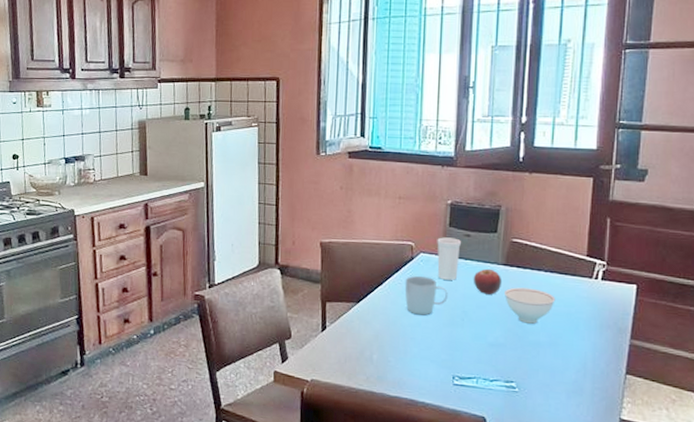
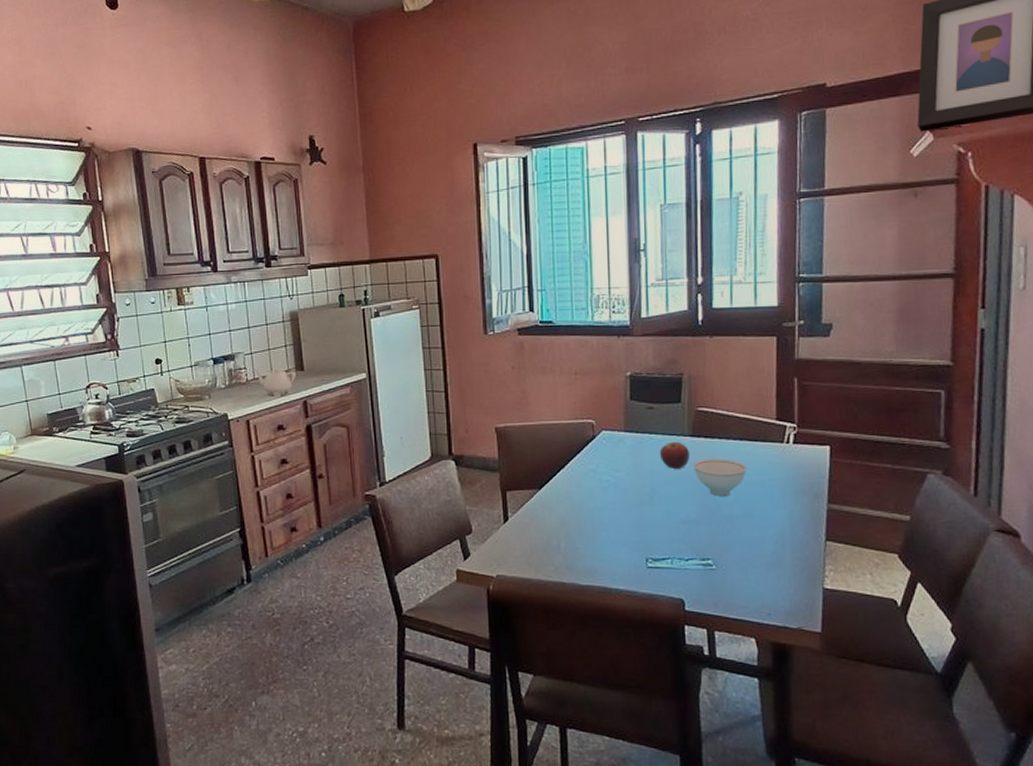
teapot: none [102,171,140,198] -> present [255,368,297,396]
mug: present [404,276,448,316] -> none [588,456,635,497]
cup: present [437,237,461,280] -> none [618,411,644,457]

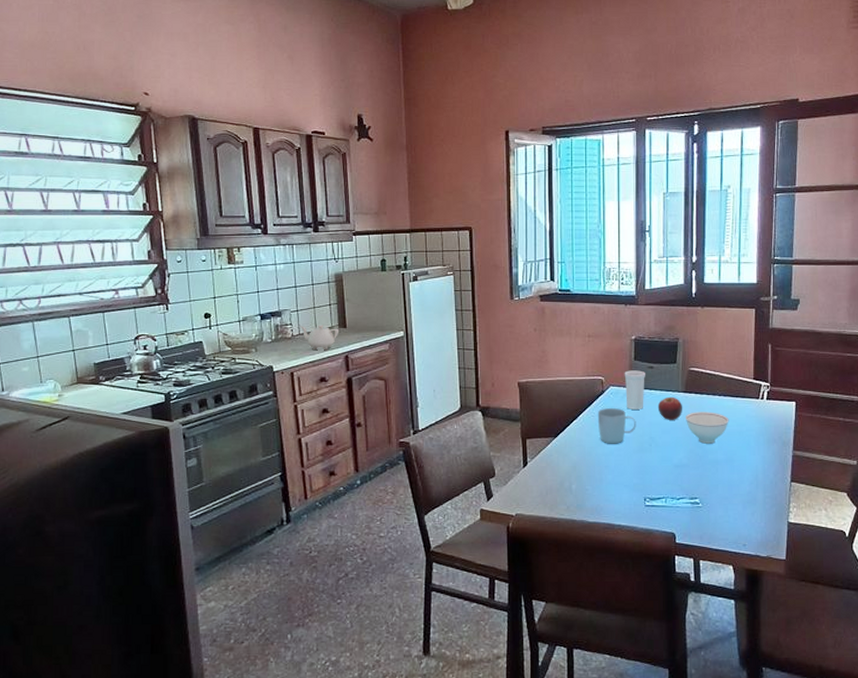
mug: none [588,456,635,497] -> present [597,408,636,444]
cup: none [618,411,644,457] -> present [624,370,645,409]

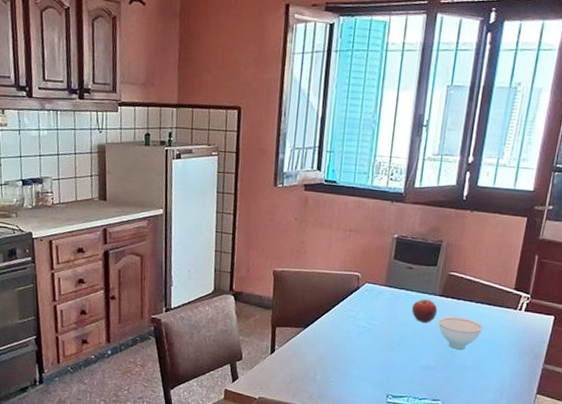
teapot: present [300,325,340,351] -> none [61,195,99,222]
mug: present [597,408,636,444] -> none [349,304,388,341]
cup: present [624,370,645,409] -> none [380,269,404,309]

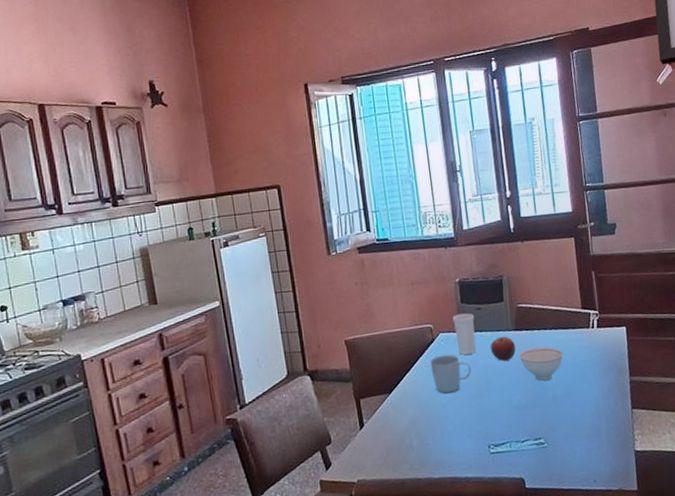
mug: none [349,304,388,341] -> present [430,355,471,394]
cup: none [380,269,404,309] -> present [452,313,476,355]

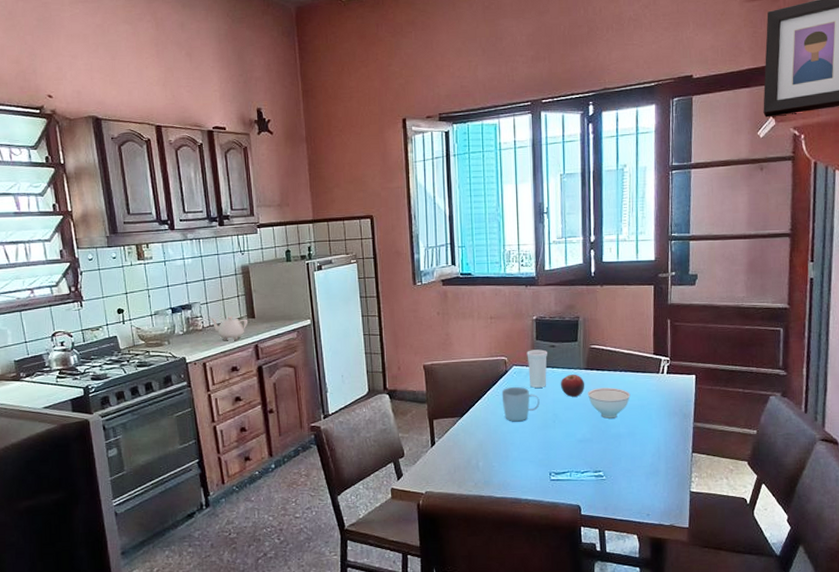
teapot: none [107,303,150,333] -> present [210,316,248,341]

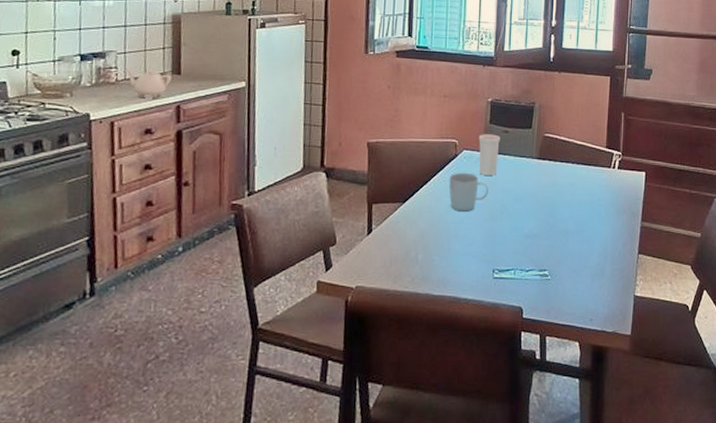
fruit: present [560,374,585,397] -> none [511,162,537,187]
bowl: present [588,387,631,419] -> none [538,179,581,213]

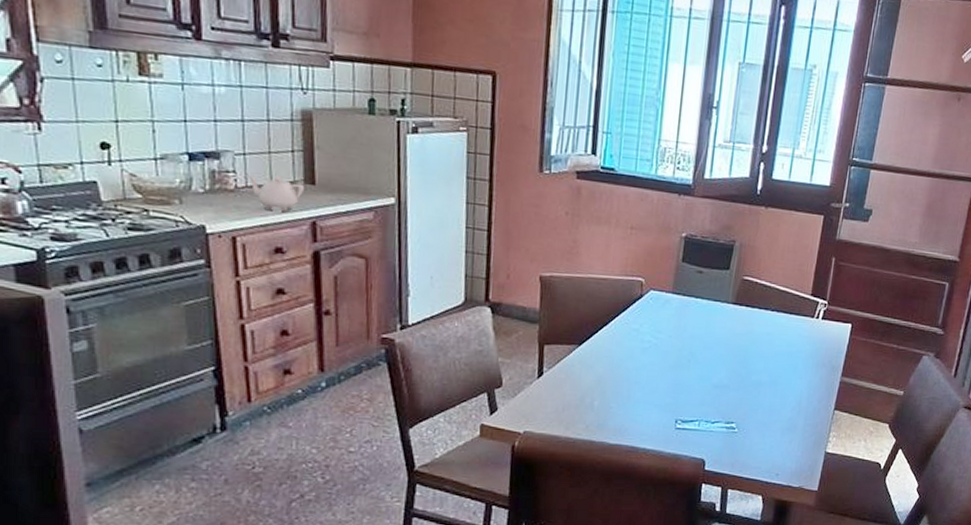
mug: present [448,173,489,212] -> none [631,315,676,358]
cup: present [478,134,500,175] -> none [667,273,693,320]

